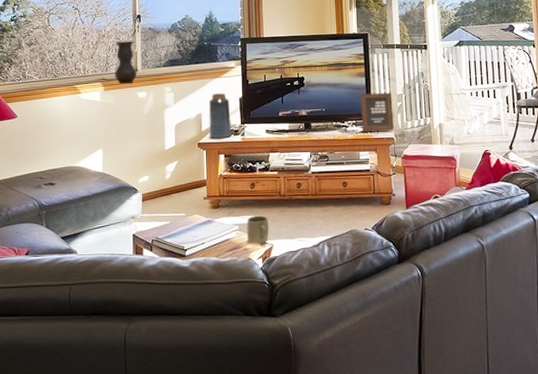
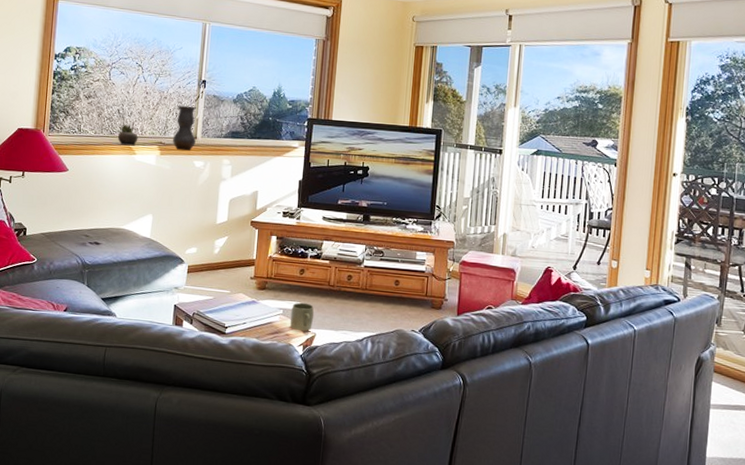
succulent plant: none [62,65,82,86] -> present [118,124,138,146]
vase: present [208,93,233,138] -> none [264,172,288,220]
picture frame: present [361,92,394,133] -> none [423,192,459,235]

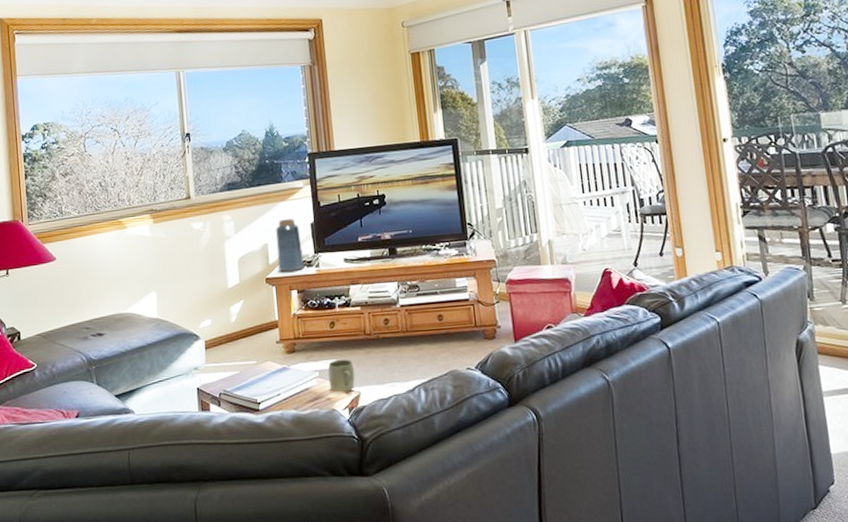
succulent plant: present [118,124,138,146] -> none [104,196,127,221]
vase: present [172,105,197,152] -> none [163,163,190,216]
vase: none [264,172,288,220] -> present [275,218,305,272]

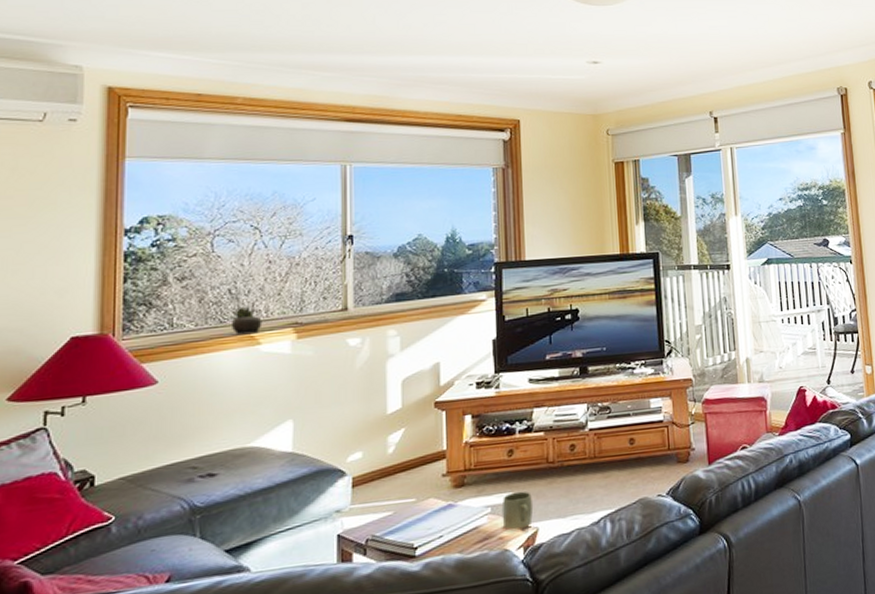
succulent plant: none [104,196,127,221] -> present [232,306,262,336]
vase: present [275,218,305,272] -> none [450,334,483,394]

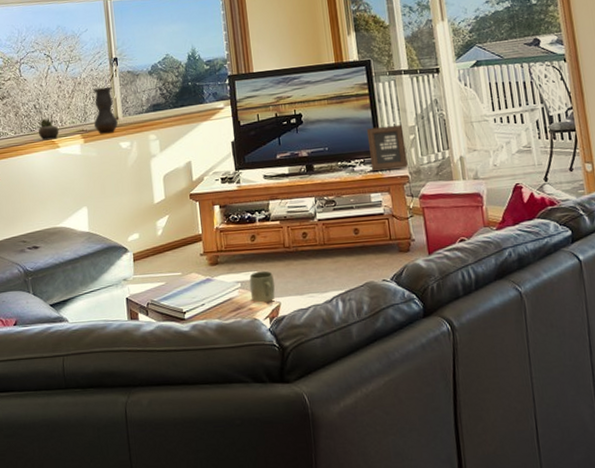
vase: none [312,269,346,330] -> present [92,86,118,135]
picture frame: none [651,323,692,375] -> present [367,124,408,172]

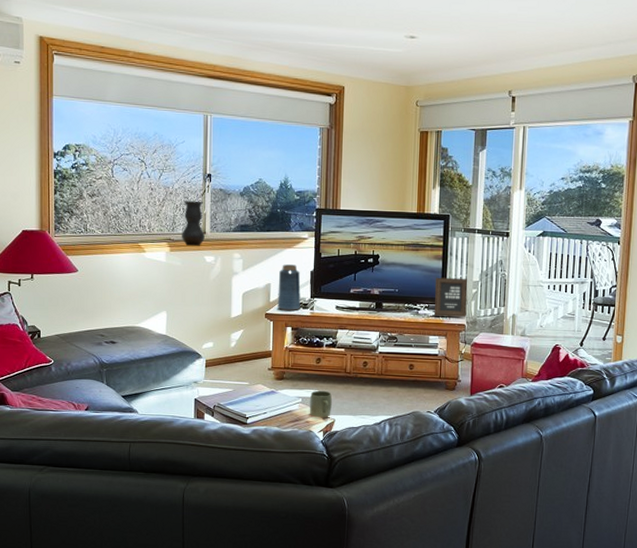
succulent plant: present [38,117,59,141] -> none [126,221,147,244]
vase: none [198,137,227,188] -> present [277,264,301,310]

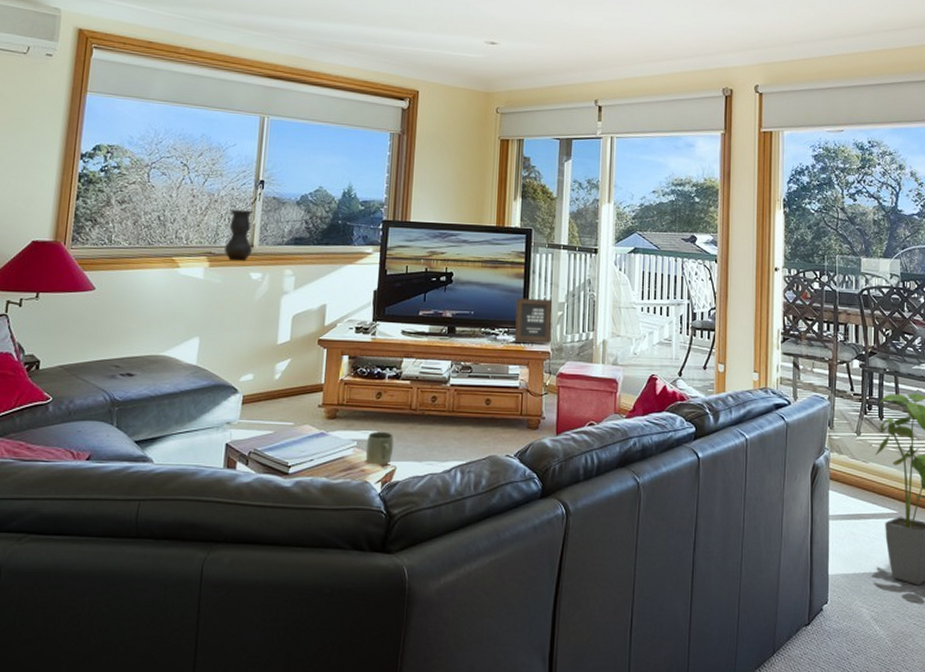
vase: present [277,264,301,310] -> none [333,282,362,336]

